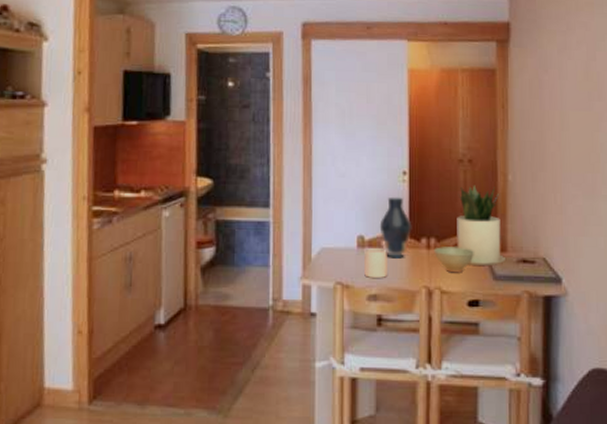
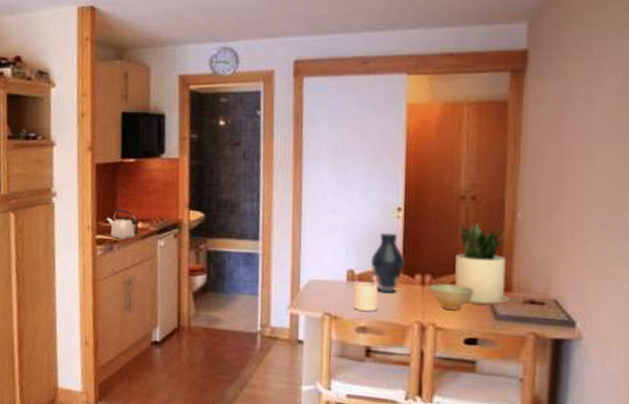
kettle: none [104,176,142,210] -> present [105,209,139,239]

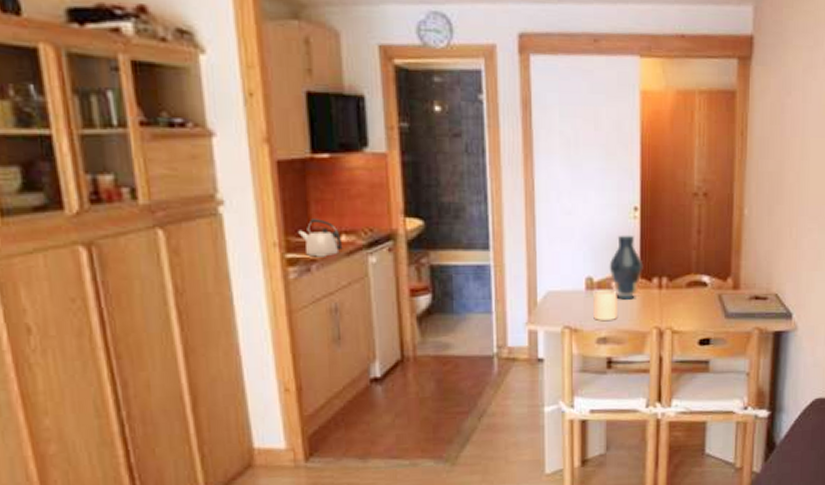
bowl: present [428,284,475,311] -> none [665,286,708,313]
planter: present [453,223,510,306] -> none [688,220,738,305]

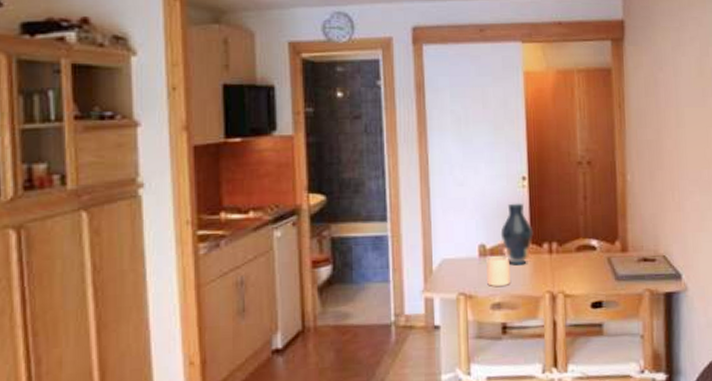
kettle: present [297,219,343,257] -> none [208,197,250,233]

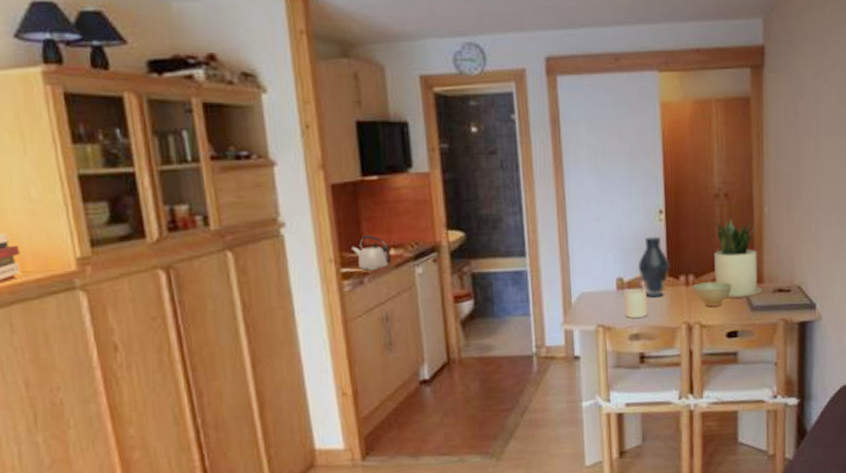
kettle: none [208,197,250,233] -> present [350,235,392,270]
bowl: none [556,249,597,276] -> present [692,281,733,307]
planter: none [577,187,627,268] -> present [714,219,762,299]

